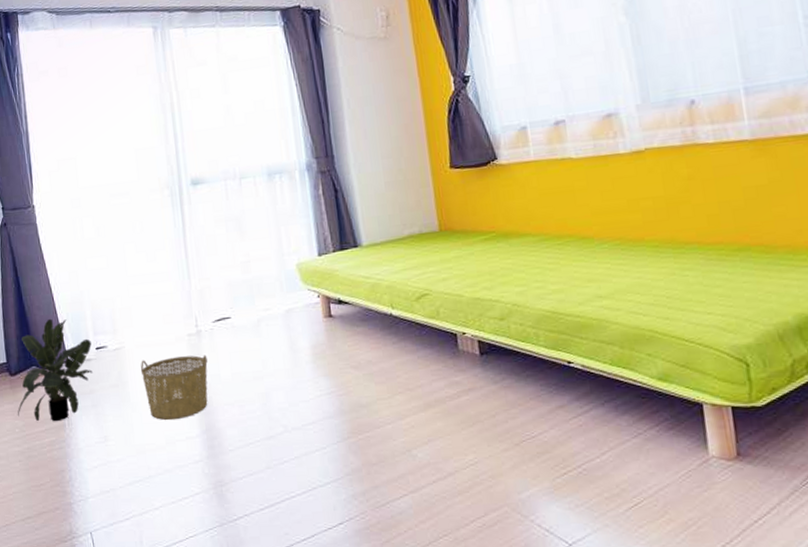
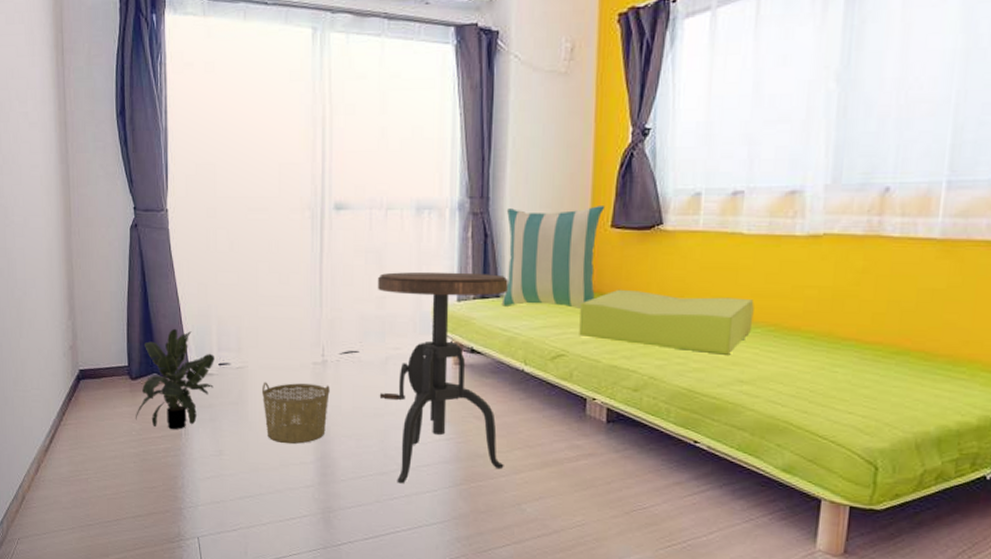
side table: none [240,225,389,446] -> present [378,271,508,484]
pillow: none [351,149,447,255] -> present [501,206,606,310]
cushion: none [435,217,599,274] -> present [579,289,754,355]

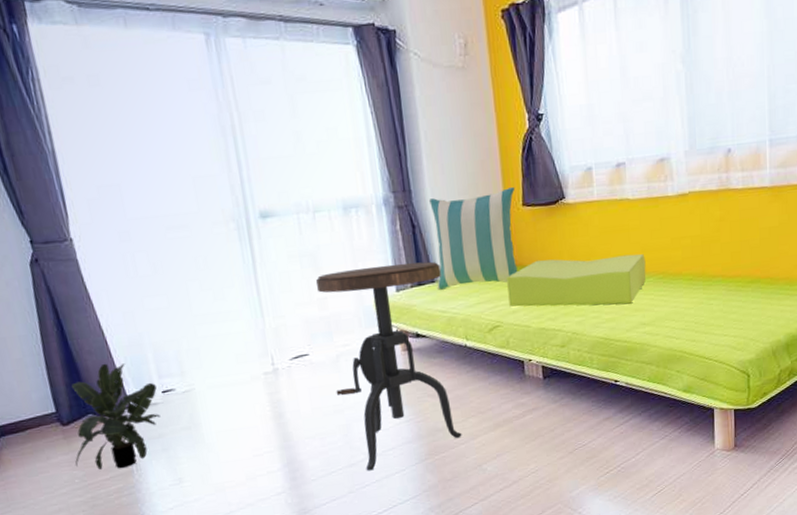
basket: present [261,382,330,444] -> none [214,392,288,458]

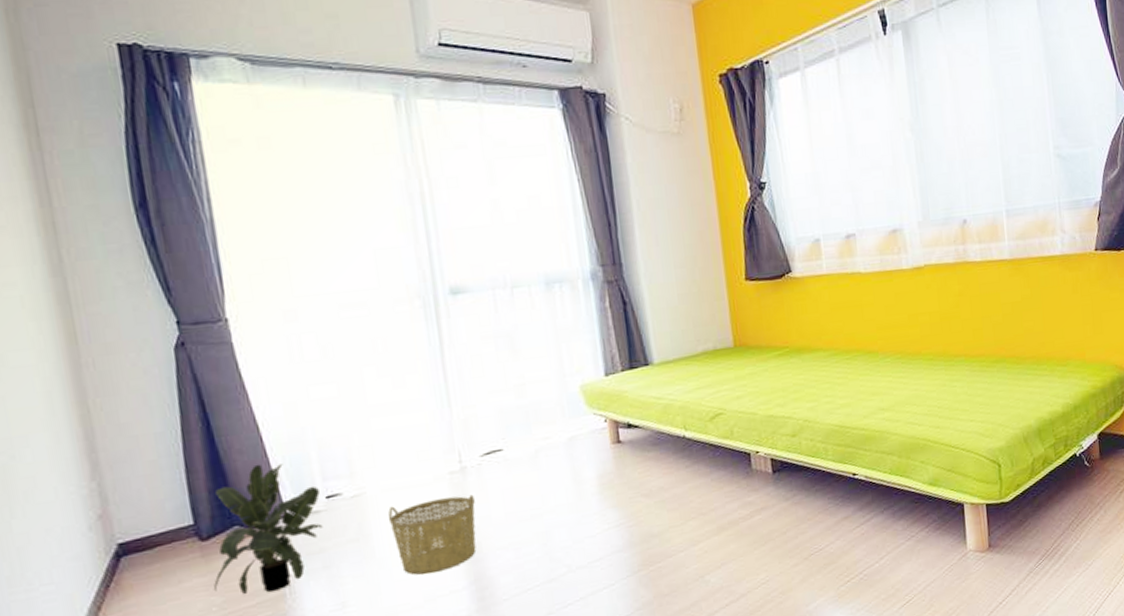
basket: none [214,392,288,458] -> present [388,494,476,575]
side table: present [316,261,462,471] -> none [513,341,681,587]
pillow: present [428,187,518,290] -> none [641,260,742,374]
cushion: present [507,254,646,307] -> none [729,332,883,392]

